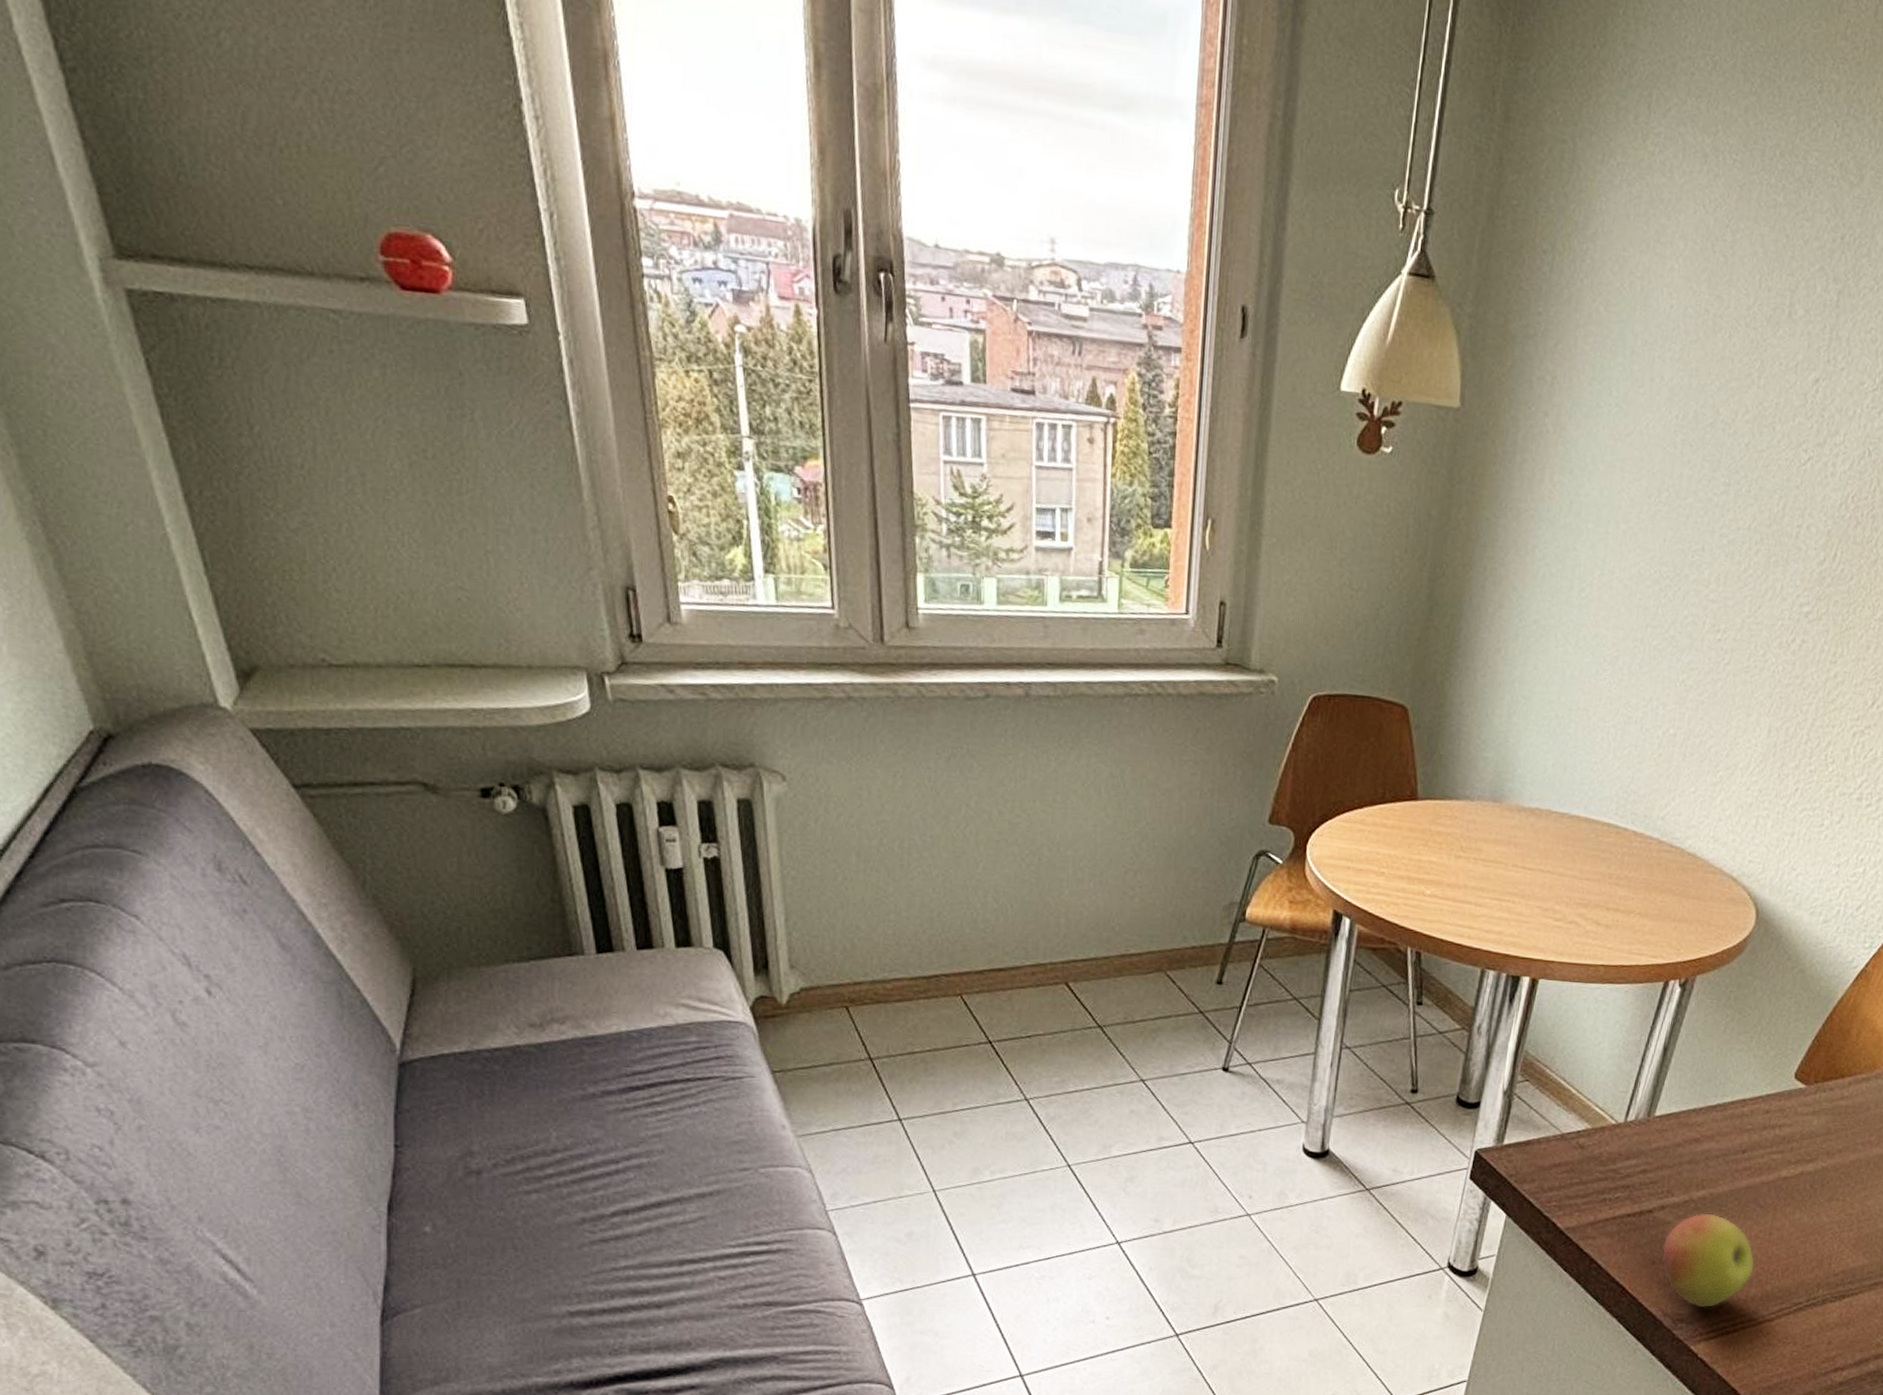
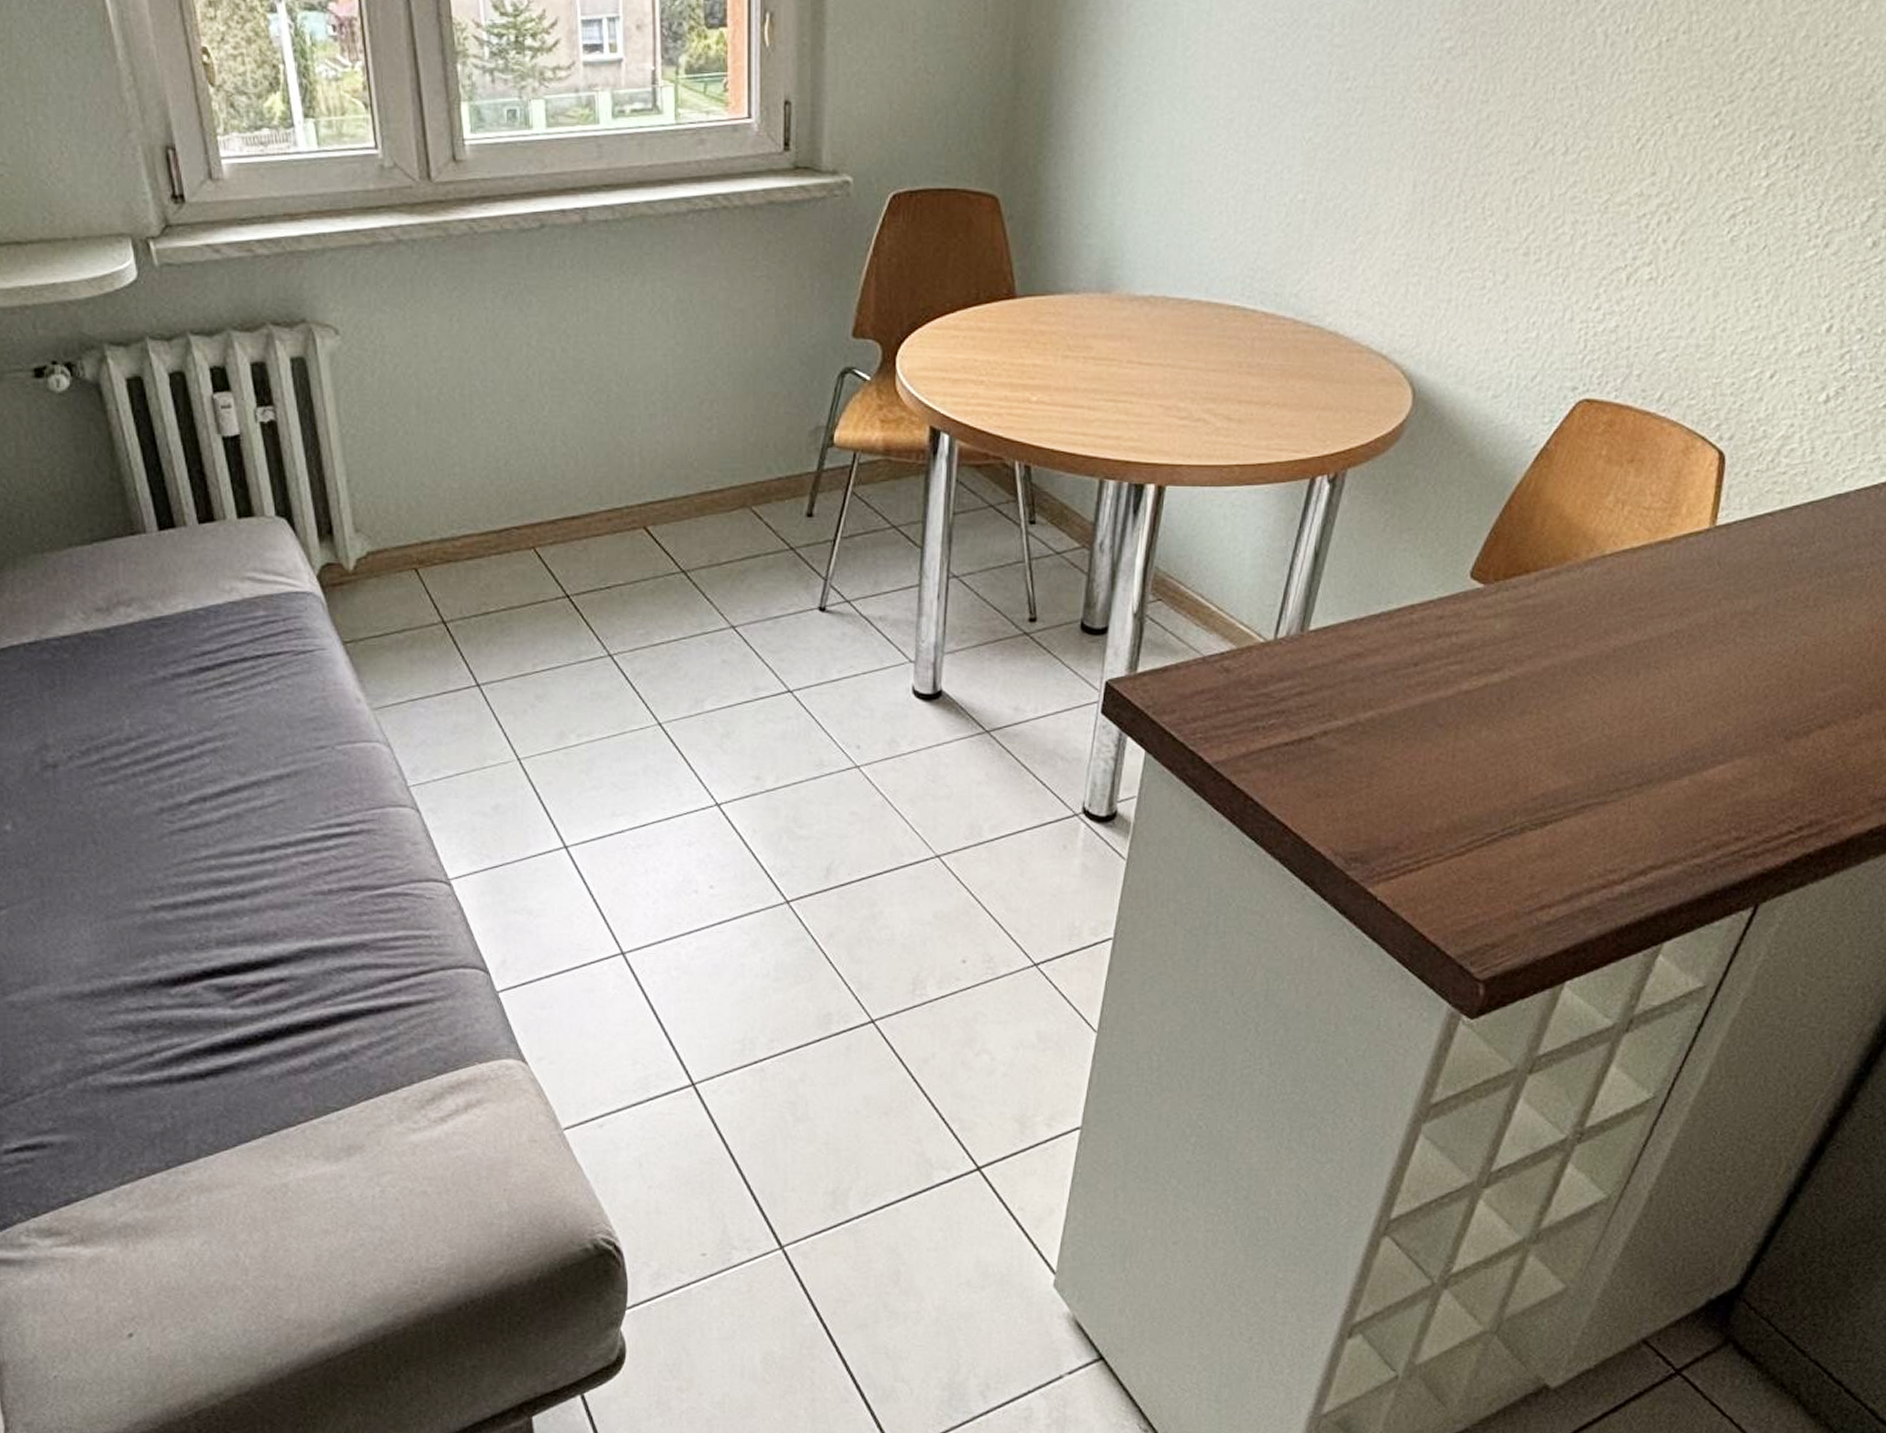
apple: present [1661,1213,1755,1308] -> none [1327,736,1437,845]

